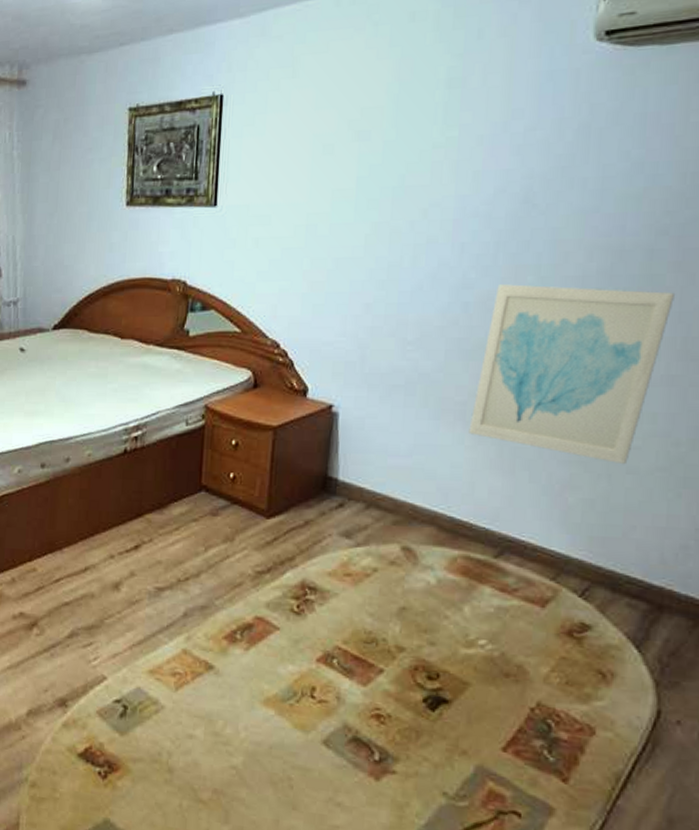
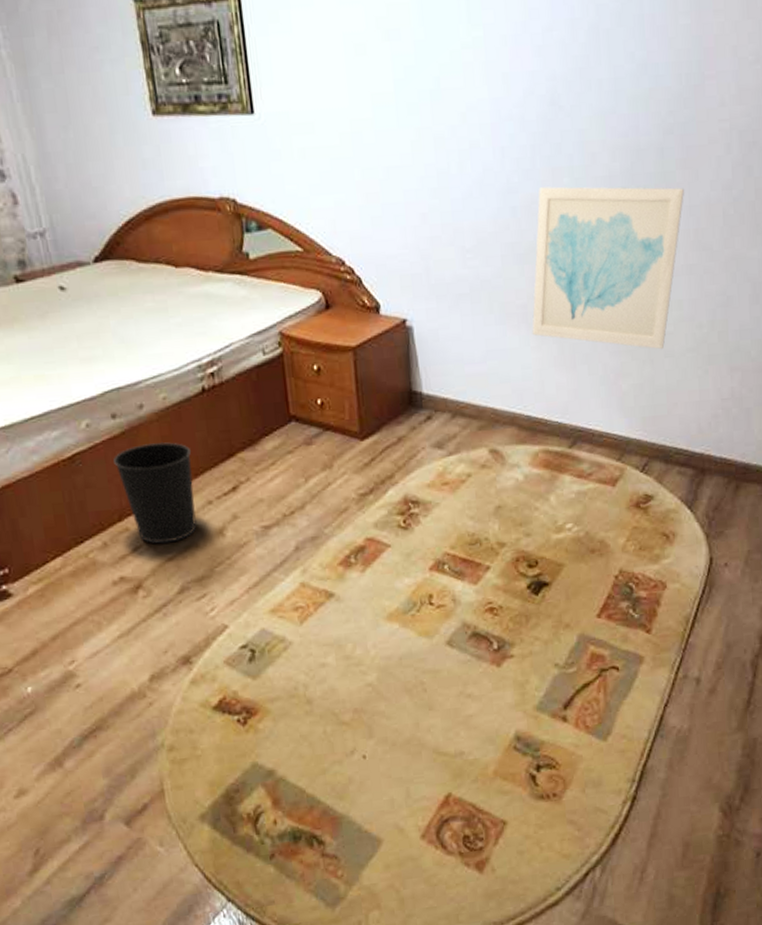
wastebasket: none [35,494,105,589] -> present [113,442,197,544]

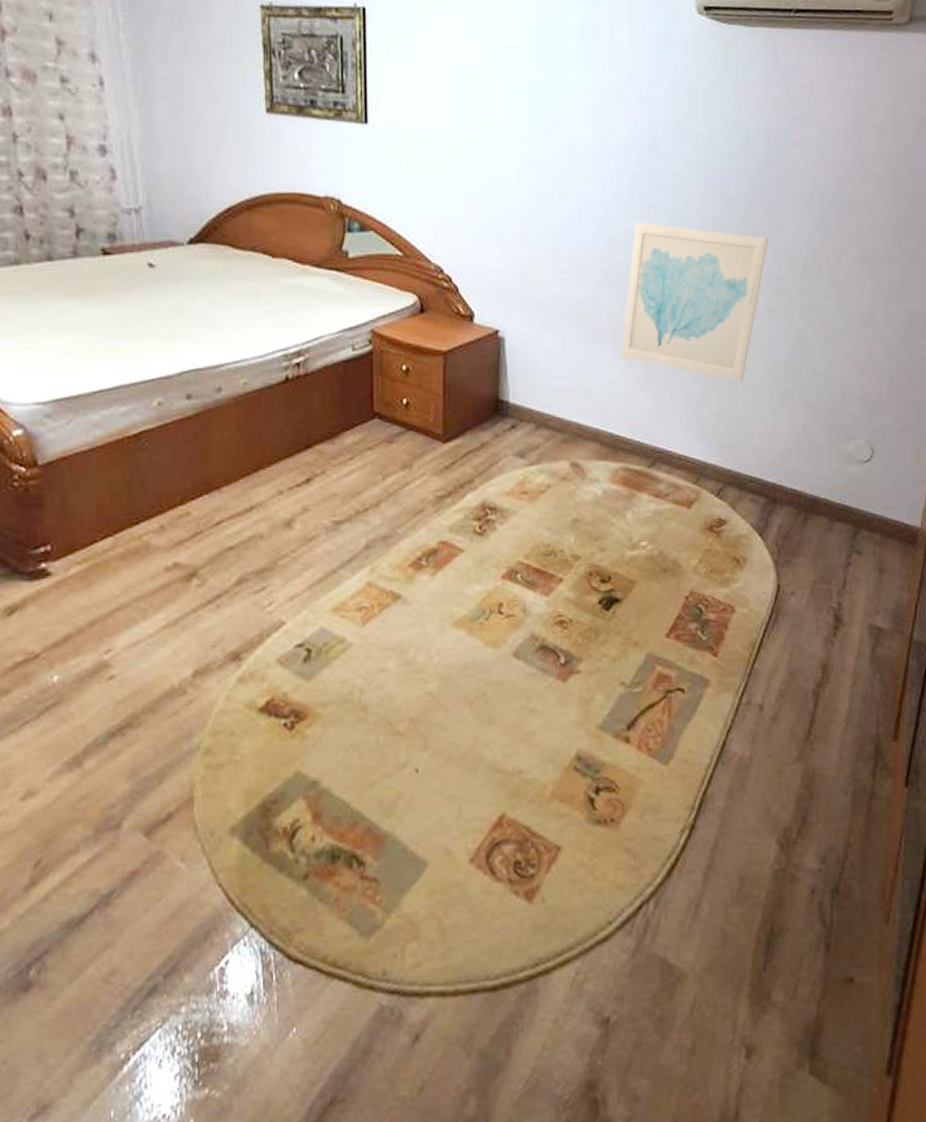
wastebasket: present [113,442,197,544] -> none [183,428,268,531]

